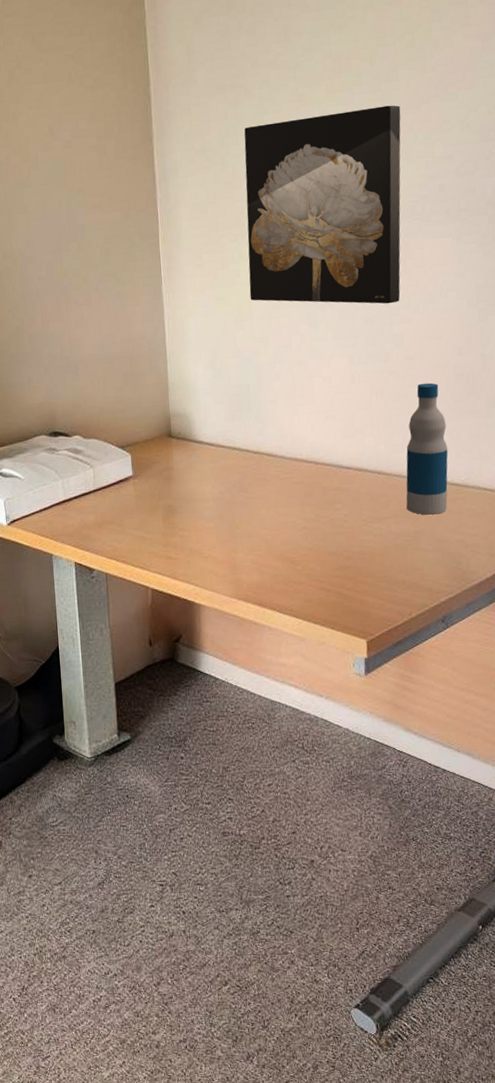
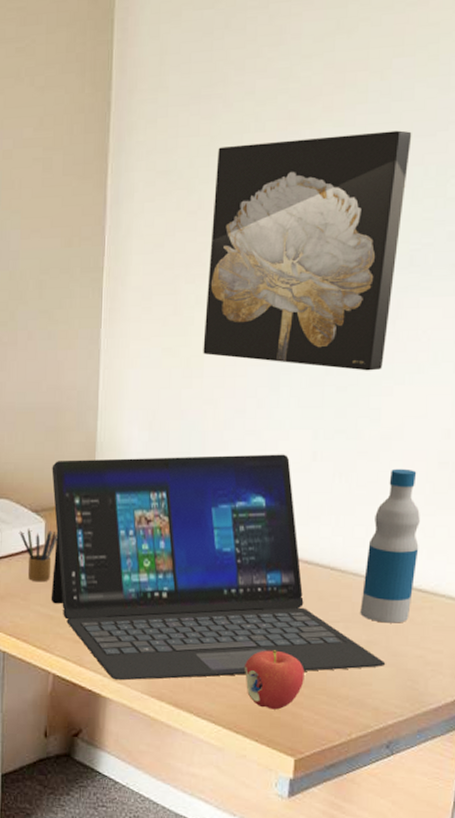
pencil box: none [110,462,143,509] -> present [20,528,58,582]
laptop: none [132,379,433,588] -> present [51,454,386,681]
apple: none [314,547,367,600] -> present [244,650,305,710]

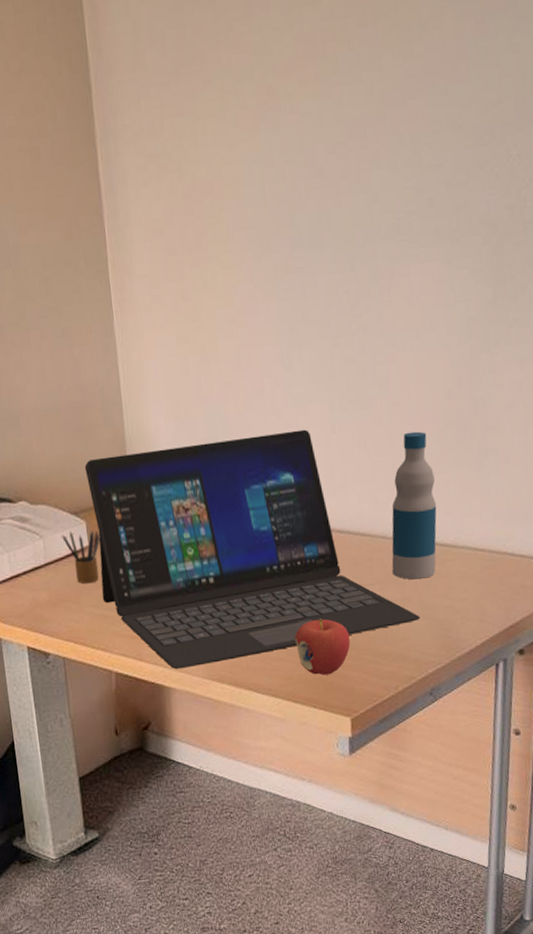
wall art: present [203,130,412,371] -> none [204,100,385,341]

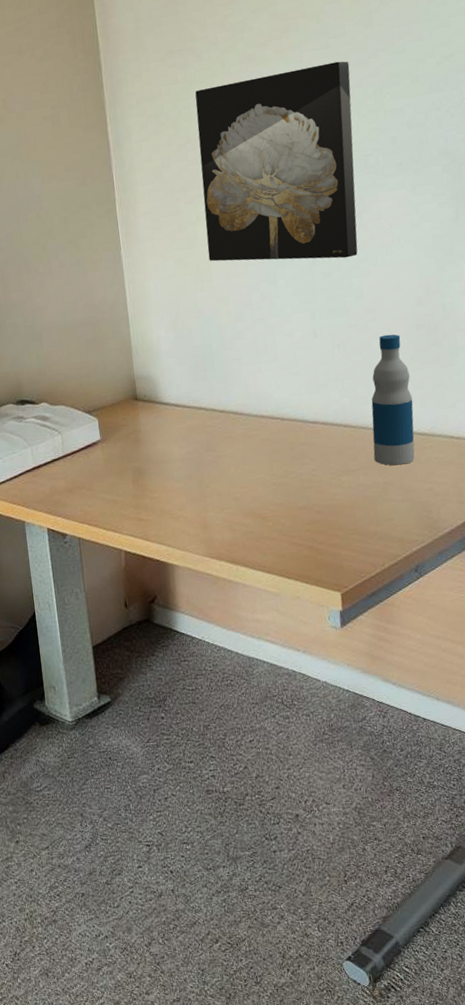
pencil box: present [62,531,101,584] -> none [77,427,111,473]
laptop: present [84,429,421,670] -> none [97,335,403,548]
wall art: none [204,100,385,341] -> present [195,61,358,262]
apple: present [294,619,350,676] -> none [285,502,338,554]

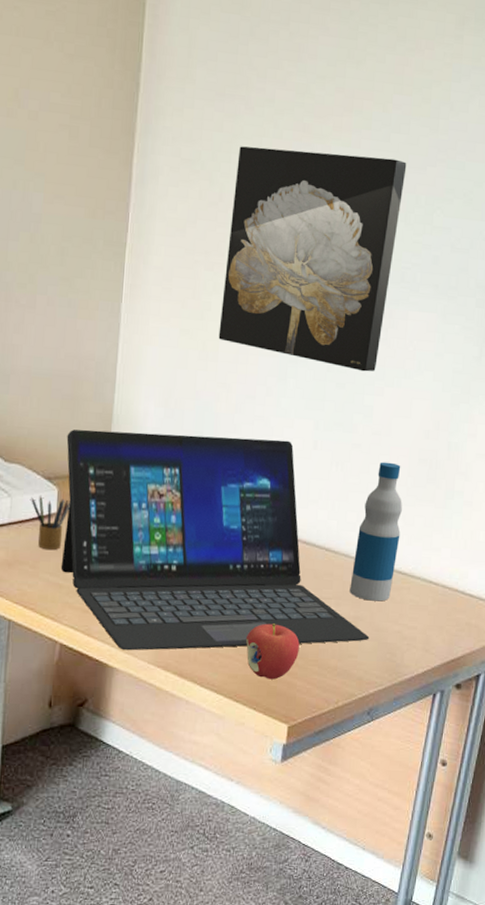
pencil box: none [77,427,111,473] -> present [31,495,70,551]
laptop: none [97,335,403,548] -> present [60,429,370,651]
apple: none [285,502,338,554] -> present [245,623,300,680]

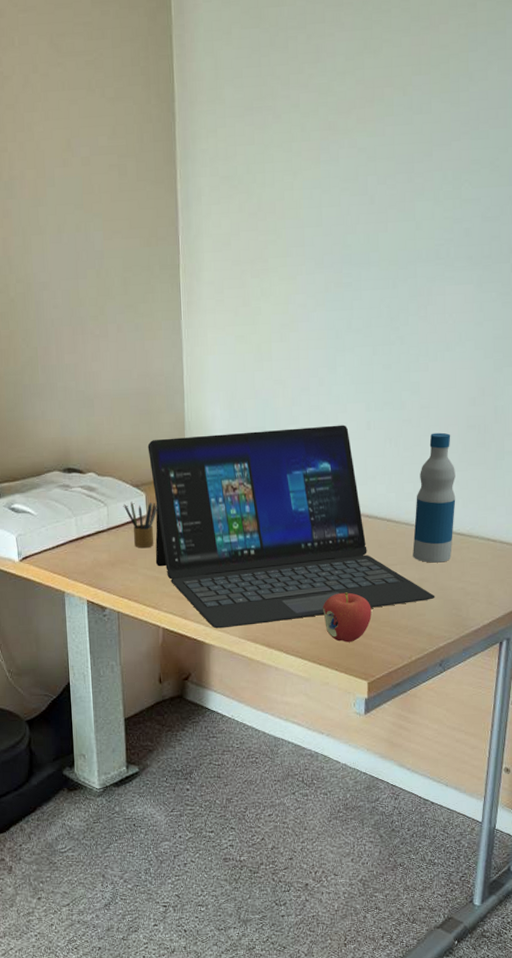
wall art: present [218,146,407,372] -> none [270,140,431,351]

